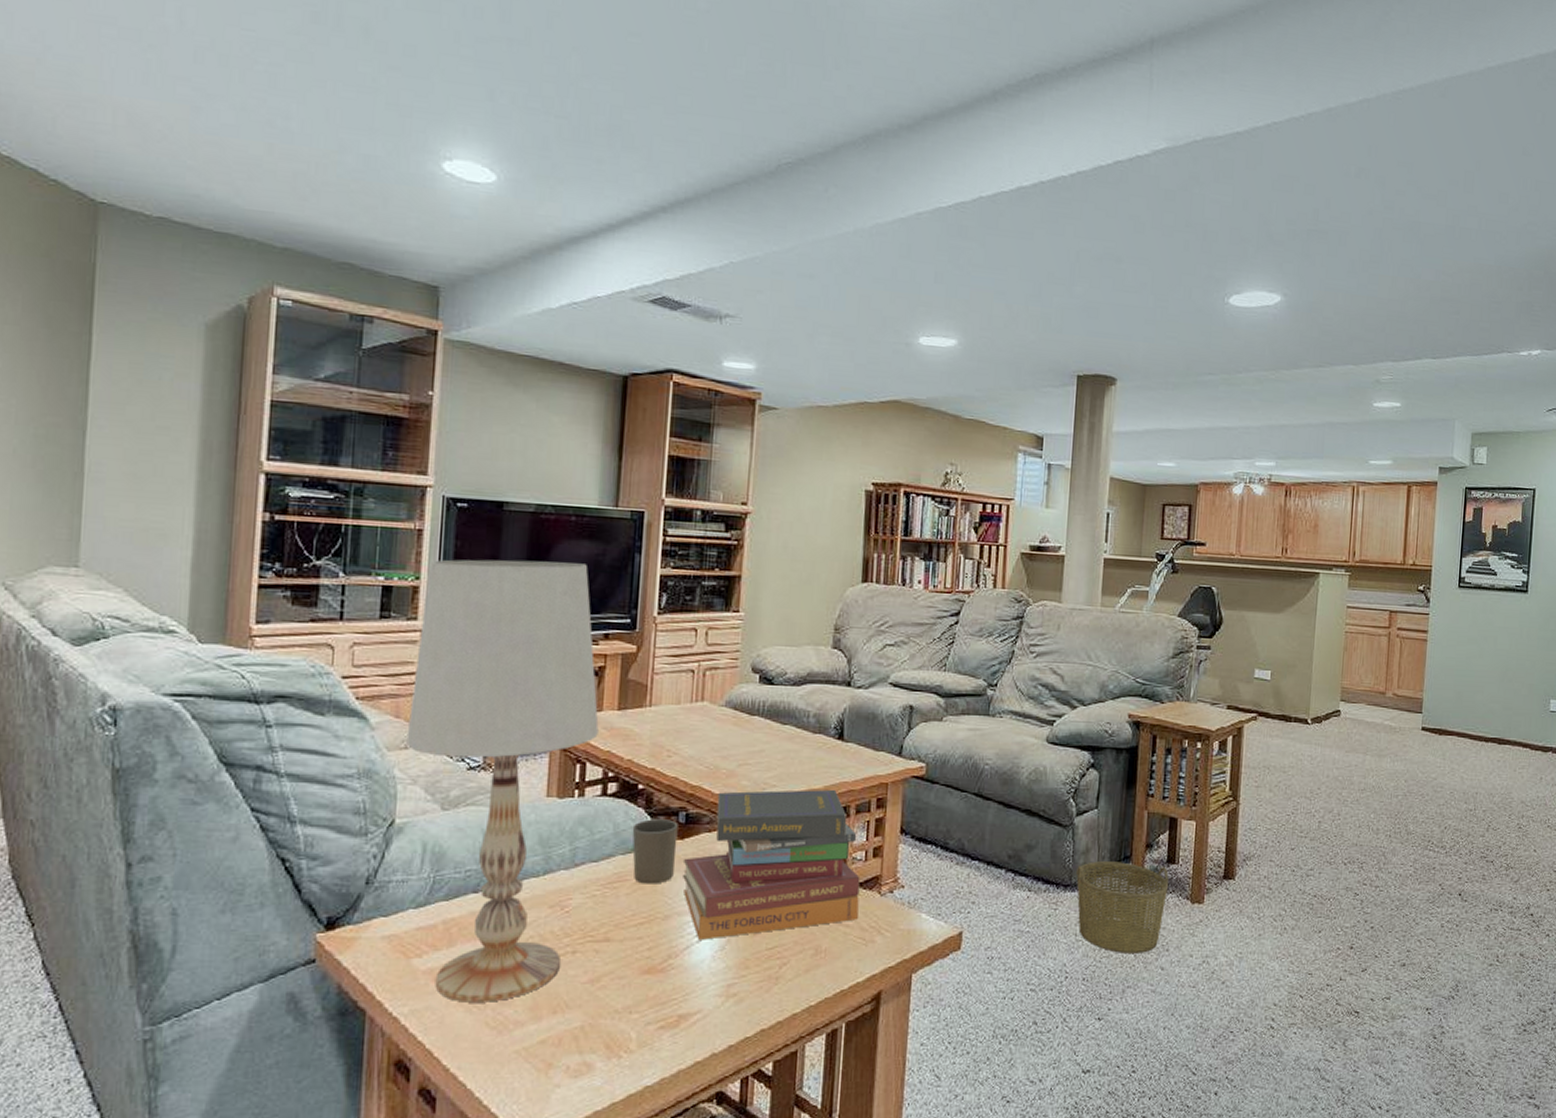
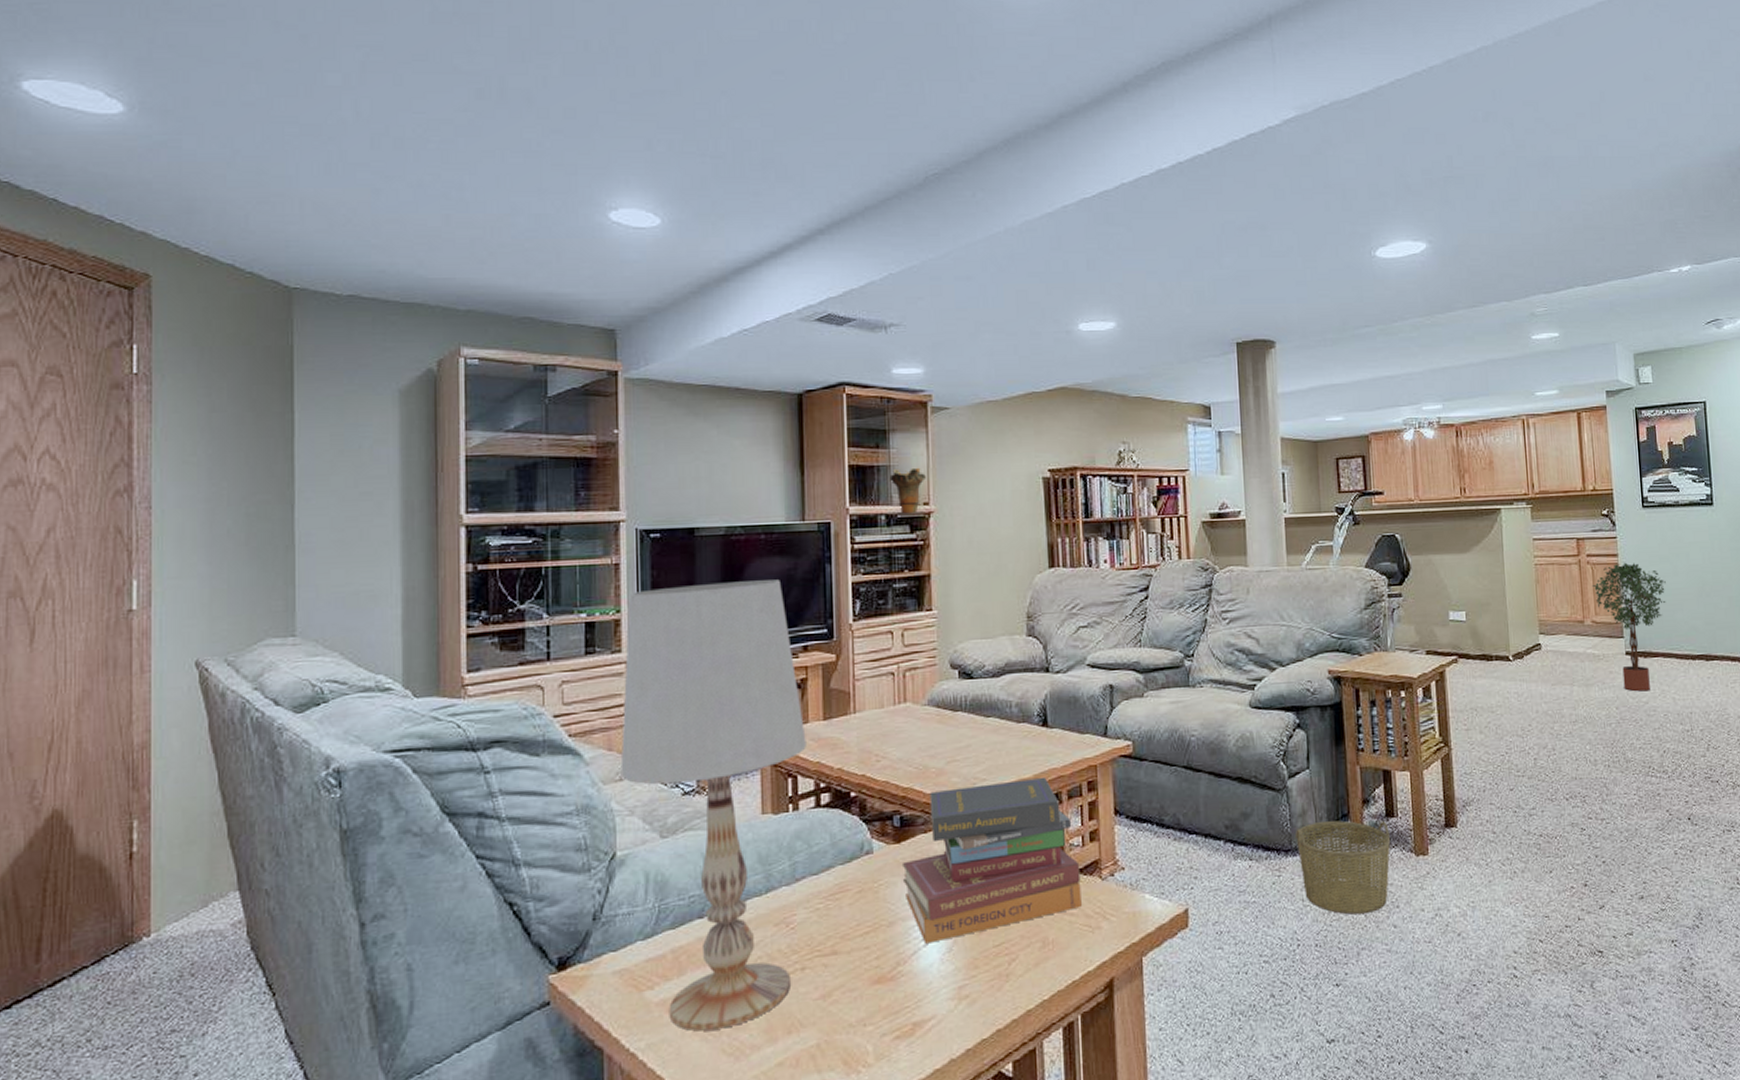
mug: present [632,819,678,884] -> none [848,824,895,893]
decorative vase: none [709,465,747,514] -> present [889,467,926,516]
potted tree: none [1398,639,1471,768] -> present [1591,562,1666,692]

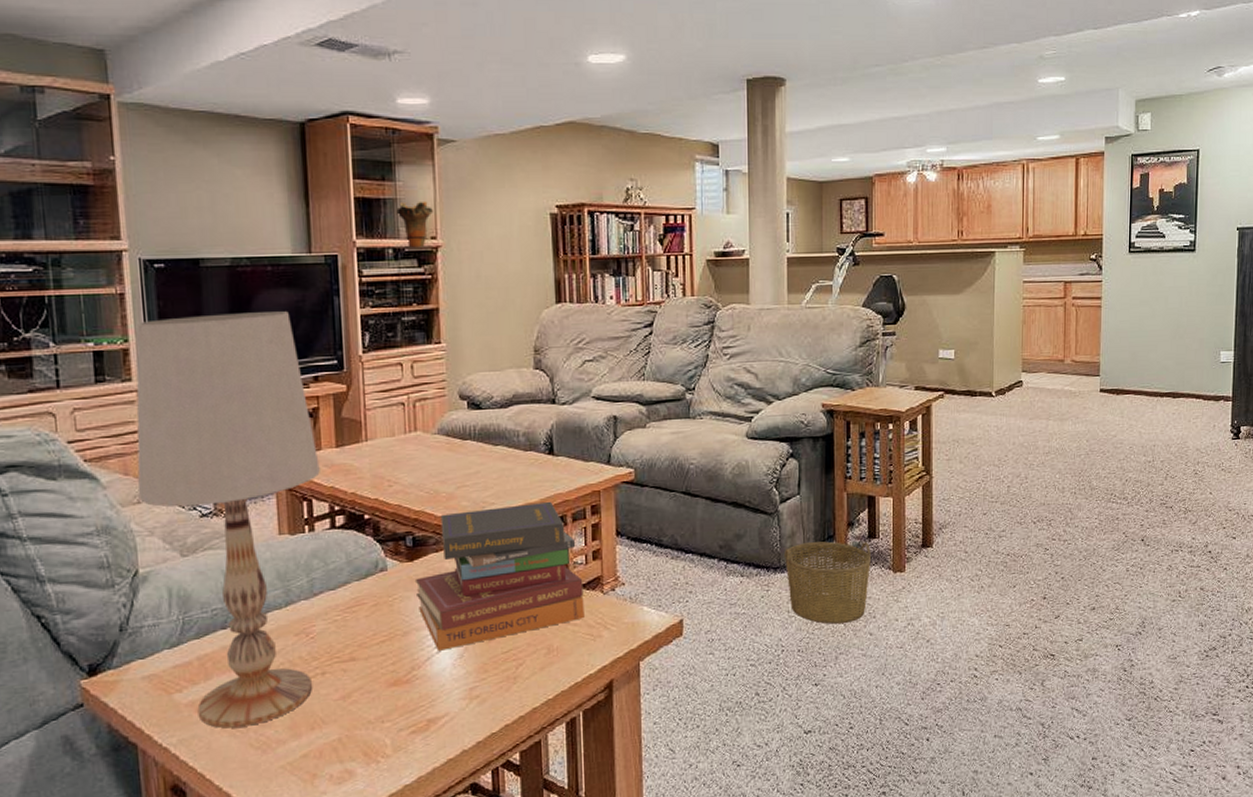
potted tree: present [1591,562,1666,692] -> none [1074,305,1144,426]

